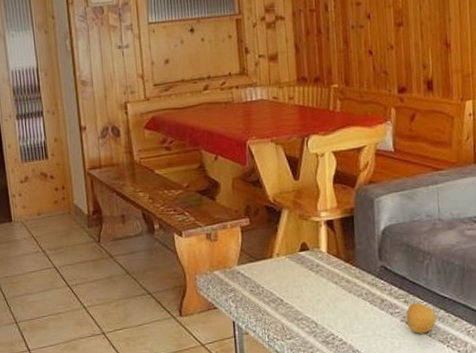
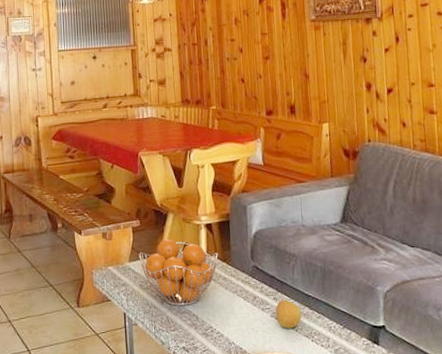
fruit basket: none [248,238,341,312] -> present [138,238,218,306]

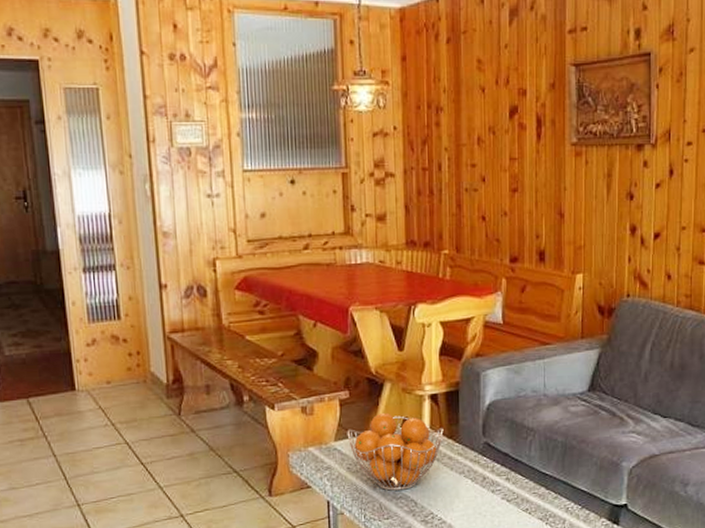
apple: present [275,299,302,329] -> none [507,479,536,512]

